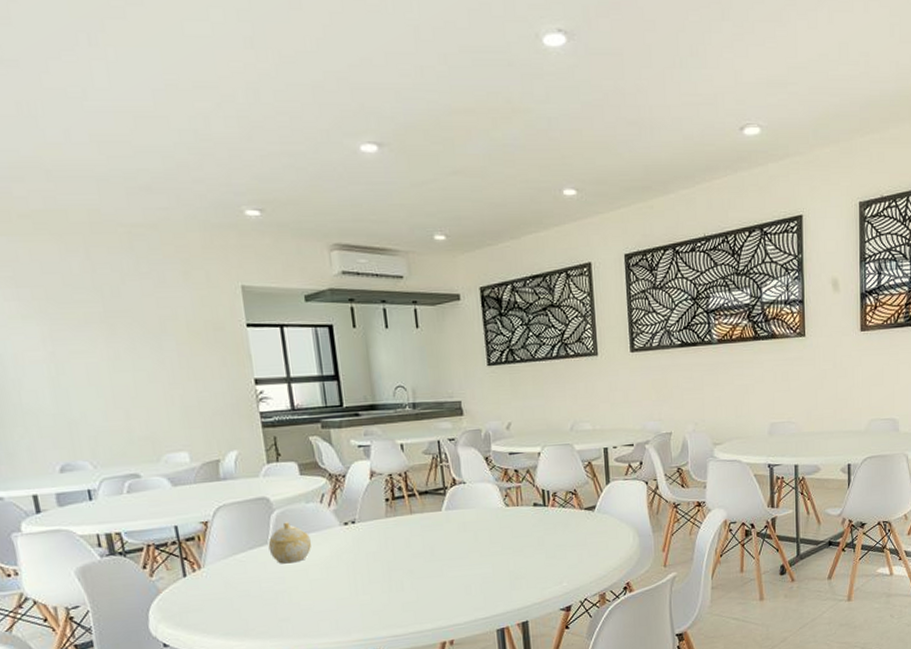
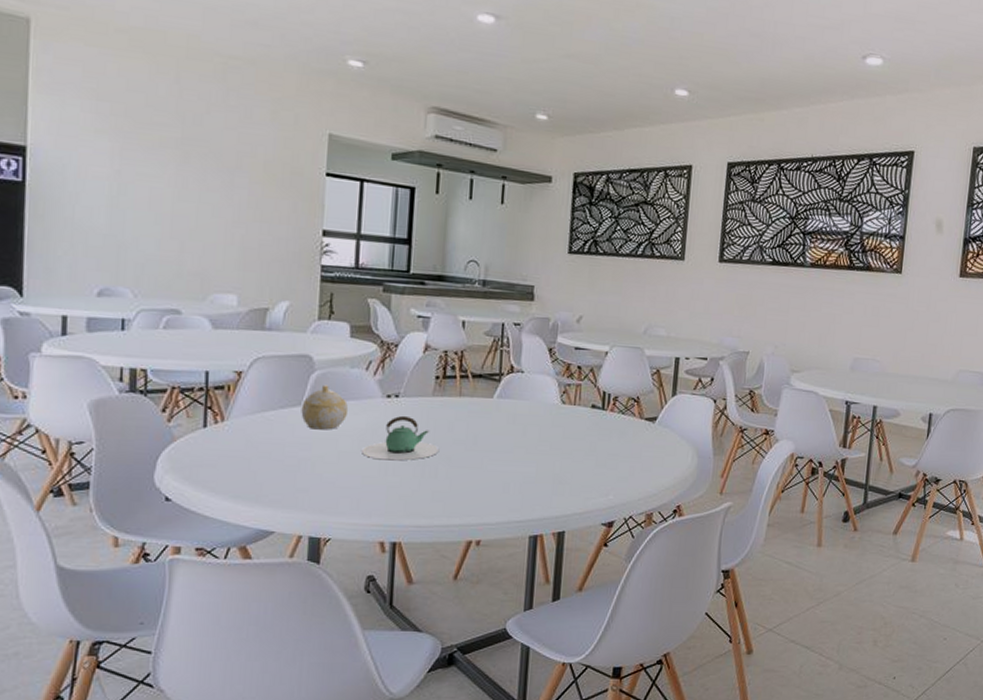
teapot: none [331,539,402,583] -> present [362,415,440,461]

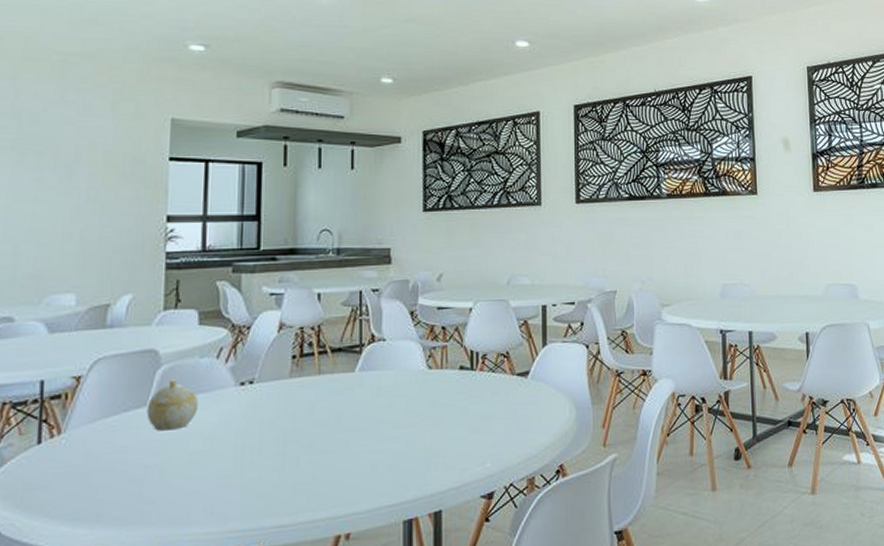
teapot: present [362,415,440,461] -> none [215,402,300,456]

